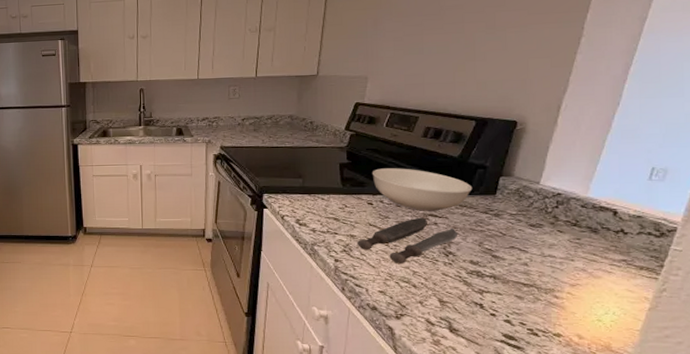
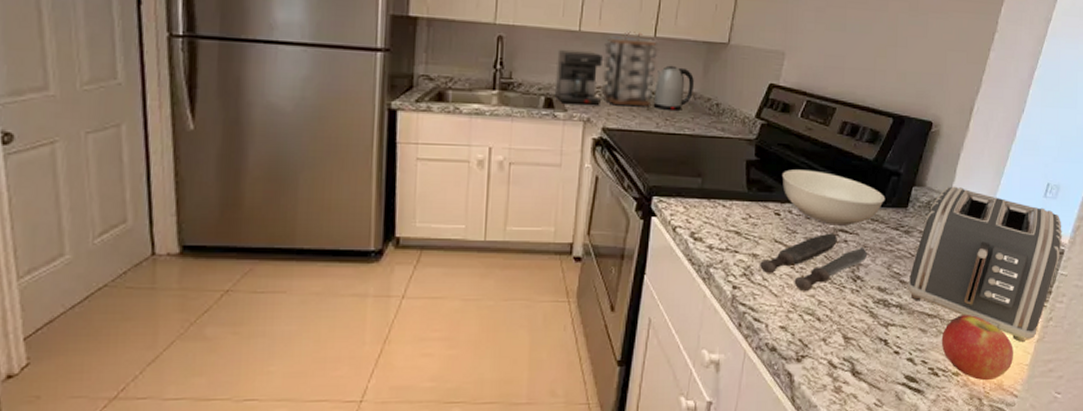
coffee maker: none [183,93,218,131] -> present [554,50,603,105]
spice rack: none [217,75,259,130] -> present [601,31,657,107]
kettle: none [258,96,290,130] -> present [653,65,694,110]
toaster: none [499,174,675,310] -> present [907,186,1063,342]
fruit: none [539,285,621,343] -> present [941,315,1013,381]

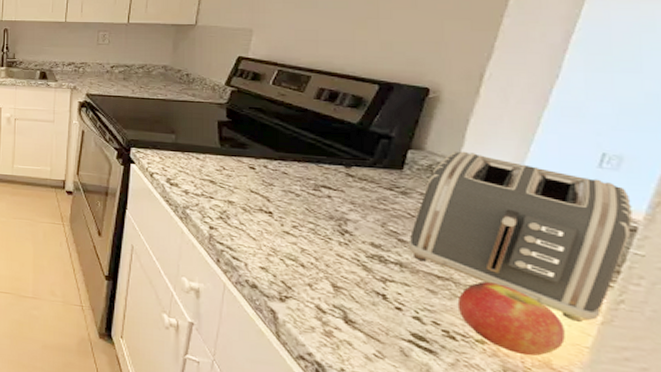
coffee maker: present [554,50,603,105] -> none [47,37,85,76]
spice rack: present [601,31,657,107] -> none [84,20,130,78]
kettle: present [653,65,694,110] -> none [129,44,164,80]
knife: present [760,233,867,291] -> none [236,188,355,238]
bowl: present [782,169,886,226] -> none [255,130,375,183]

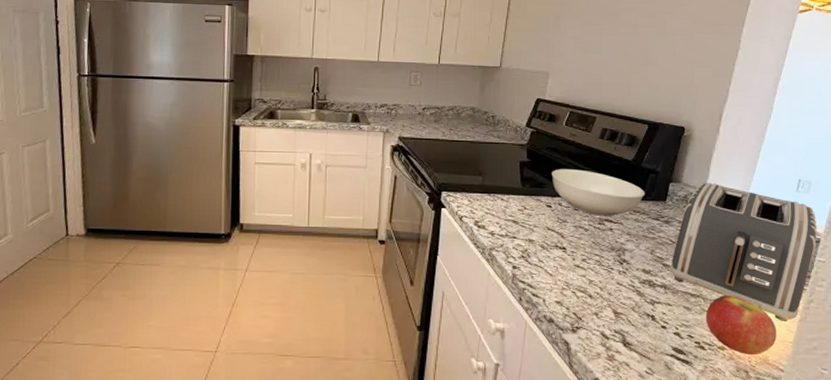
bowl: none [255,130,375,183] -> present [551,169,645,216]

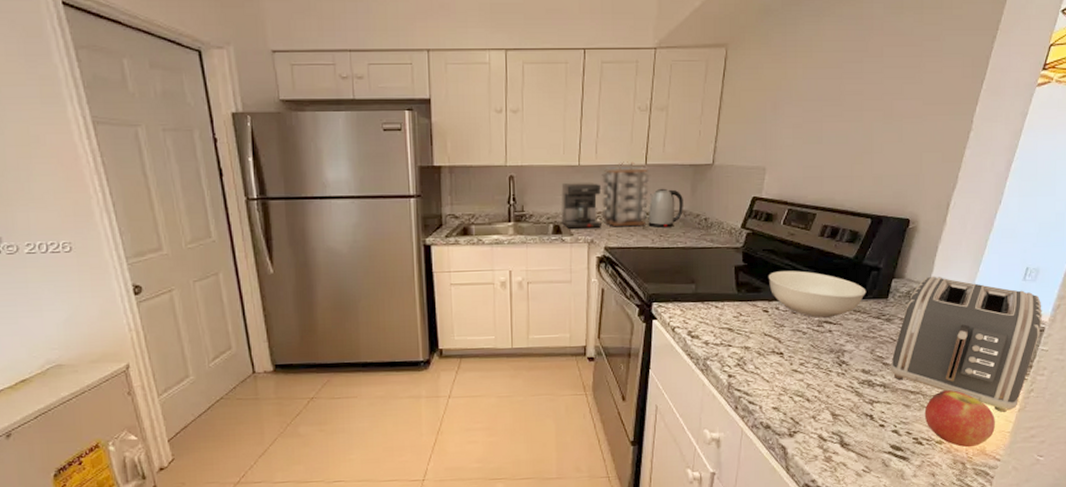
coffee maker: none [359,77,397,119] -> present [561,183,601,229]
spice rack: none [397,60,441,120] -> present [601,161,649,227]
kettle: none [439,86,472,122] -> present [648,188,683,228]

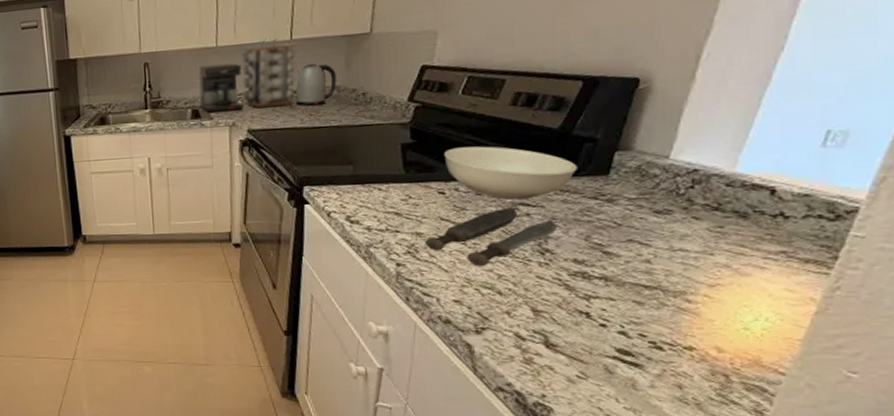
knife: none [752,324,851,376] -> present [425,207,556,266]
toaster: present [890,276,1043,412] -> none [613,146,856,315]
fruit: present [924,390,995,448] -> none [665,285,777,357]

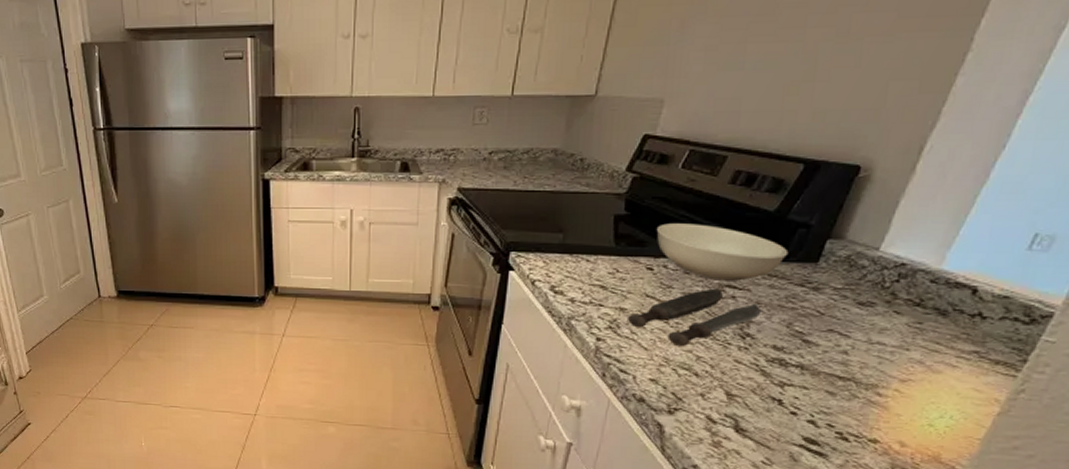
coffee maker: present [198,63,243,113] -> none [409,116,457,166]
spice rack: present [242,38,295,108] -> none [456,92,515,166]
kettle: present [295,63,337,107] -> none [510,123,555,168]

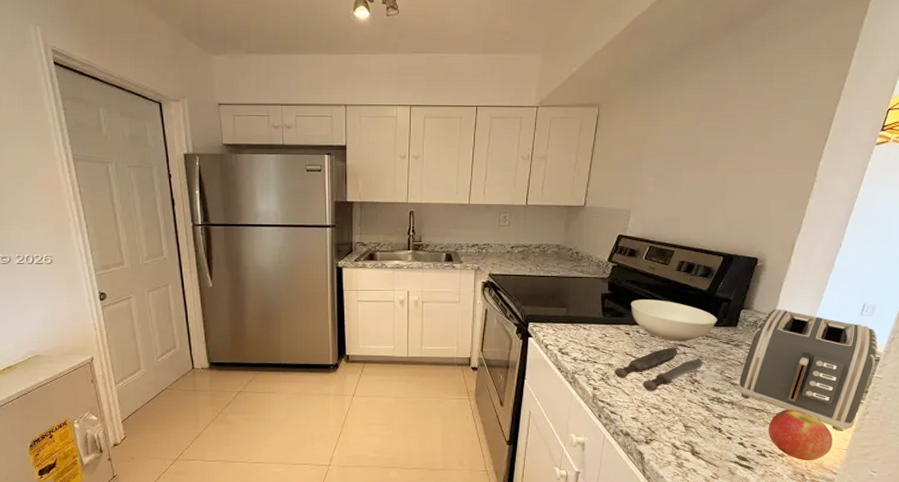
toaster: none [811,238,1054,414] -> present [737,308,878,431]
fruit: none [855,380,960,452] -> present [768,410,833,461]

